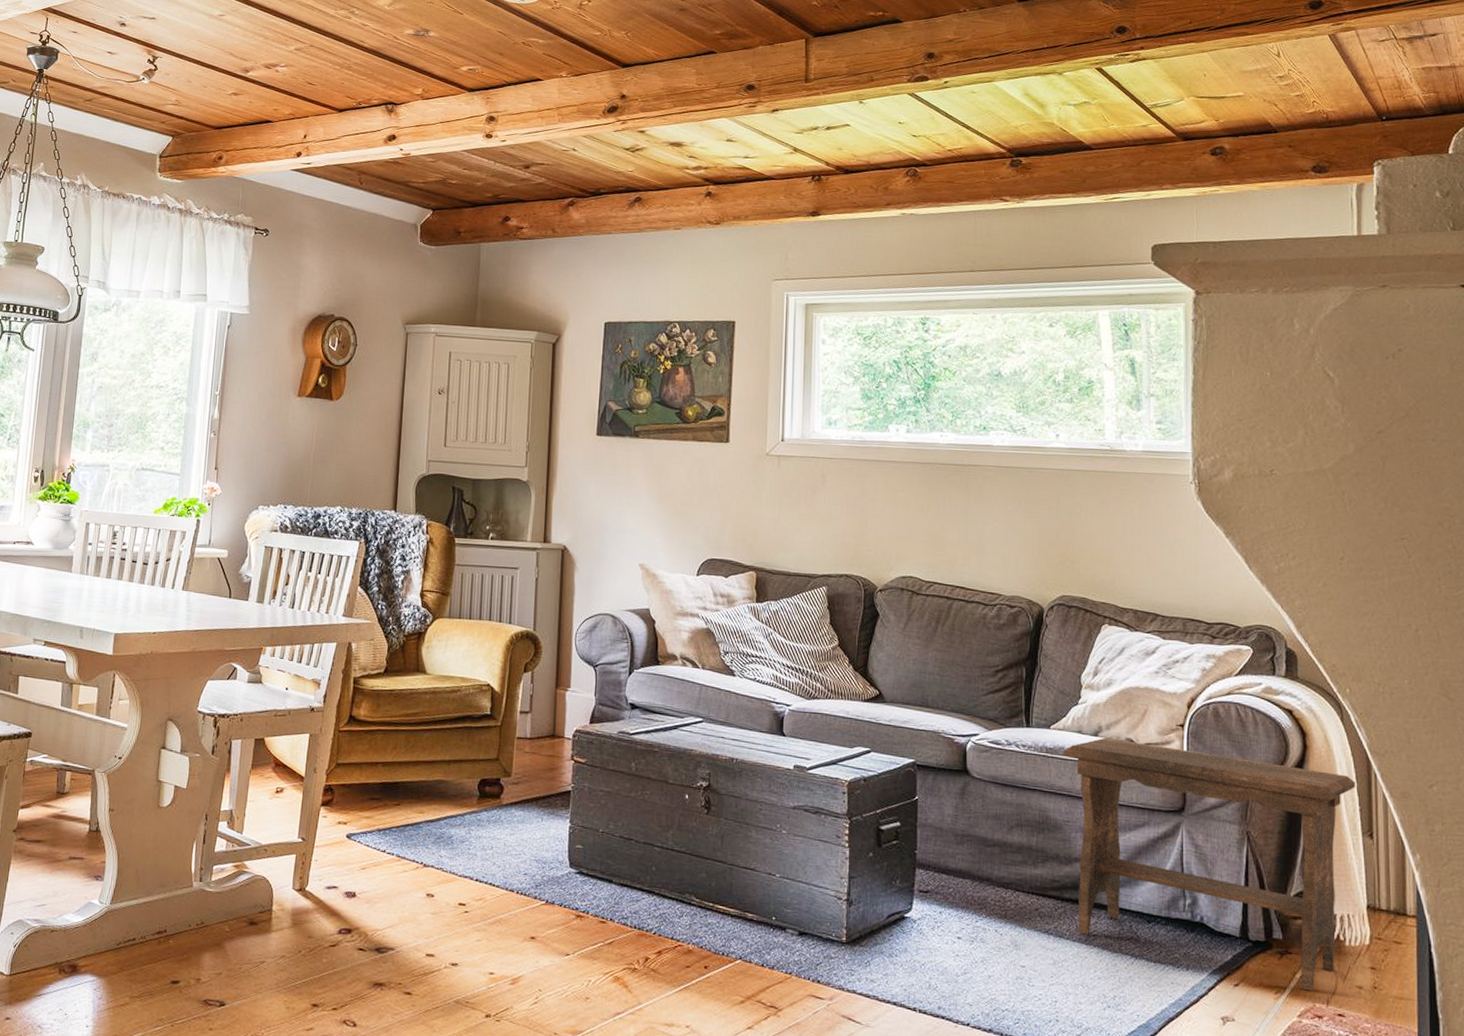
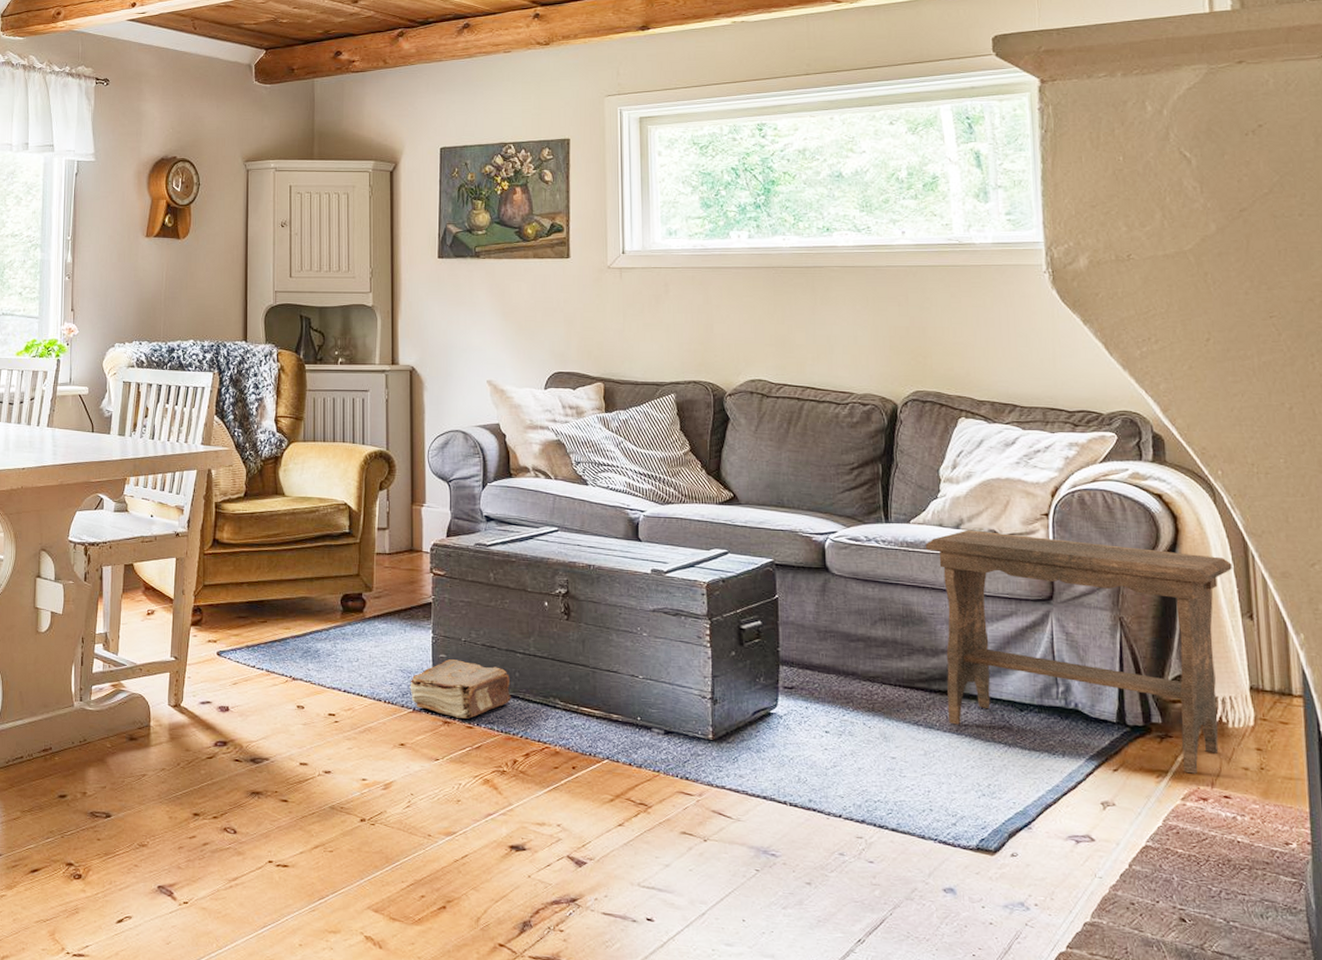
book: none [544,850,646,913] -> present [410,659,511,719]

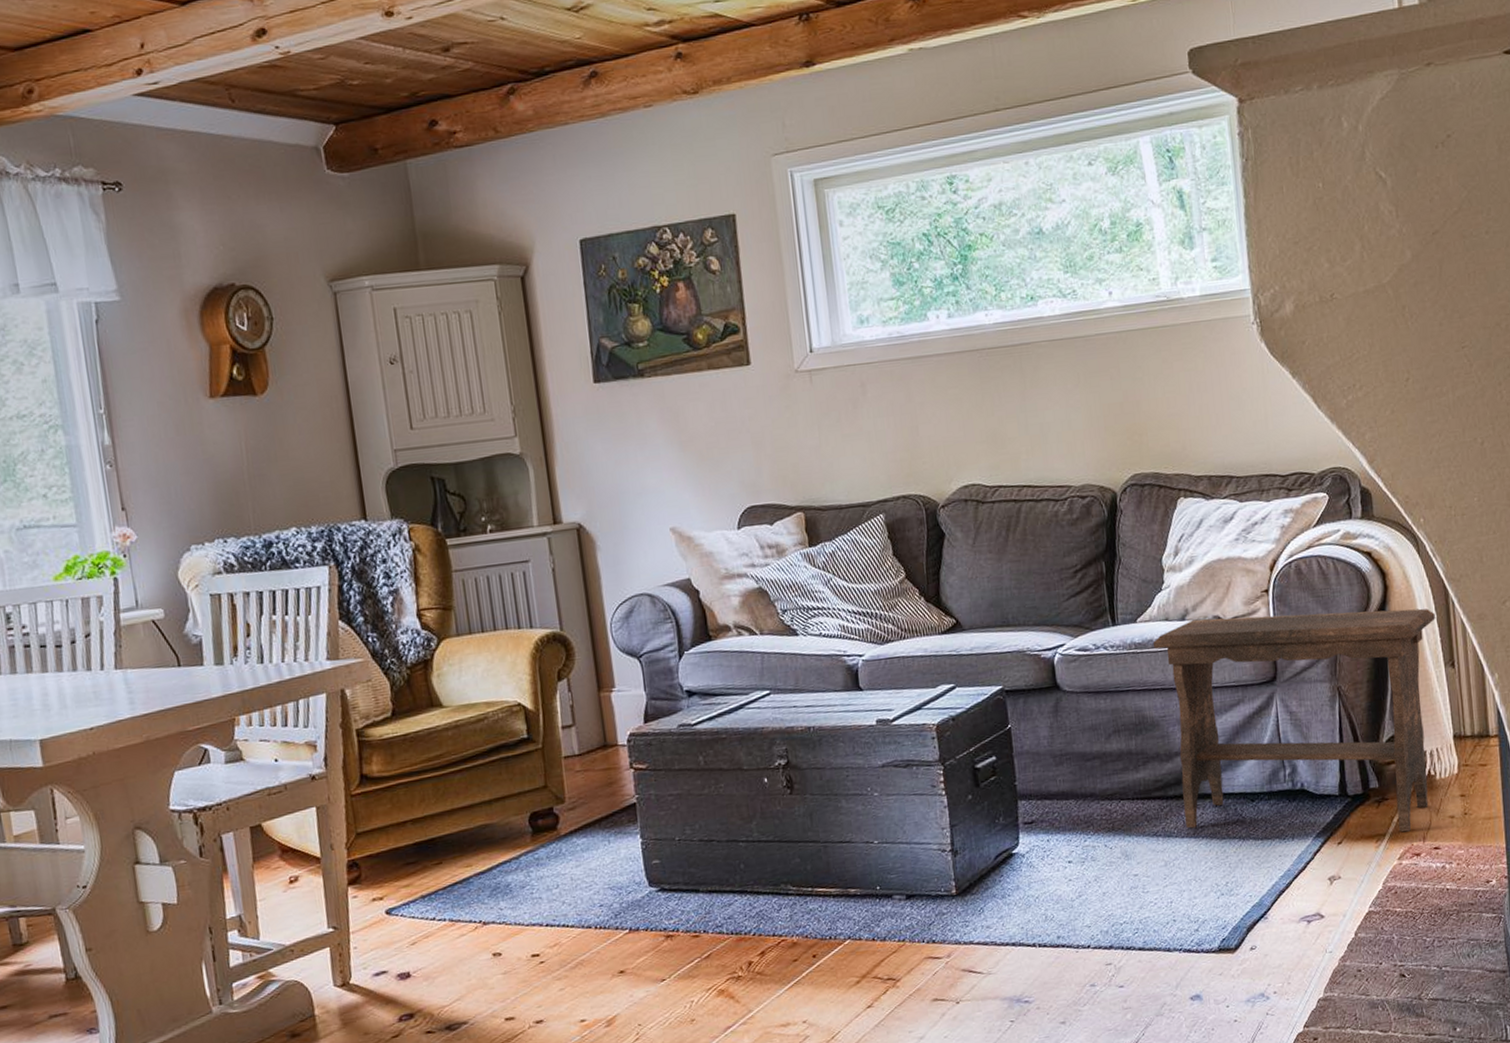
book: present [410,659,511,719] -> none [621,862,738,929]

